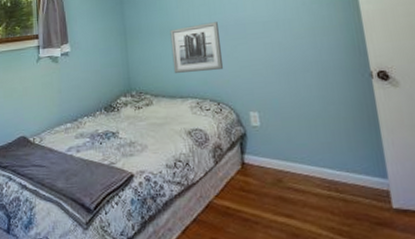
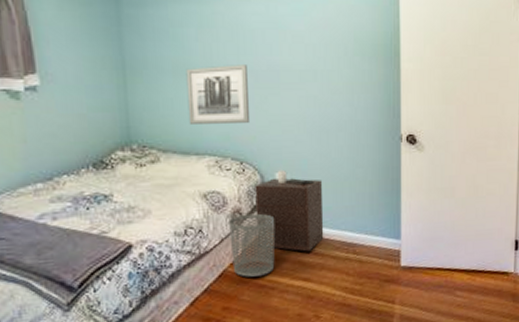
waste bin: none [211,149,257,210] -> present [229,213,275,277]
nightstand: none [232,108,303,188] -> present [255,169,324,252]

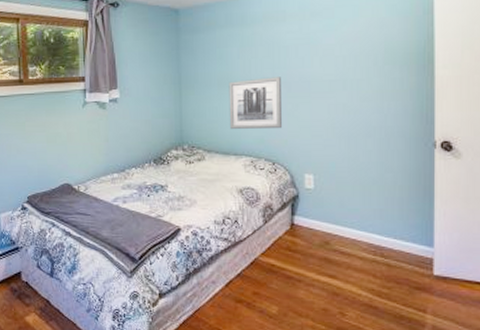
waste bin: present [229,213,275,277] -> none [261,210,303,268]
nightstand: present [255,169,324,252] -> none [285,171,351,250]

